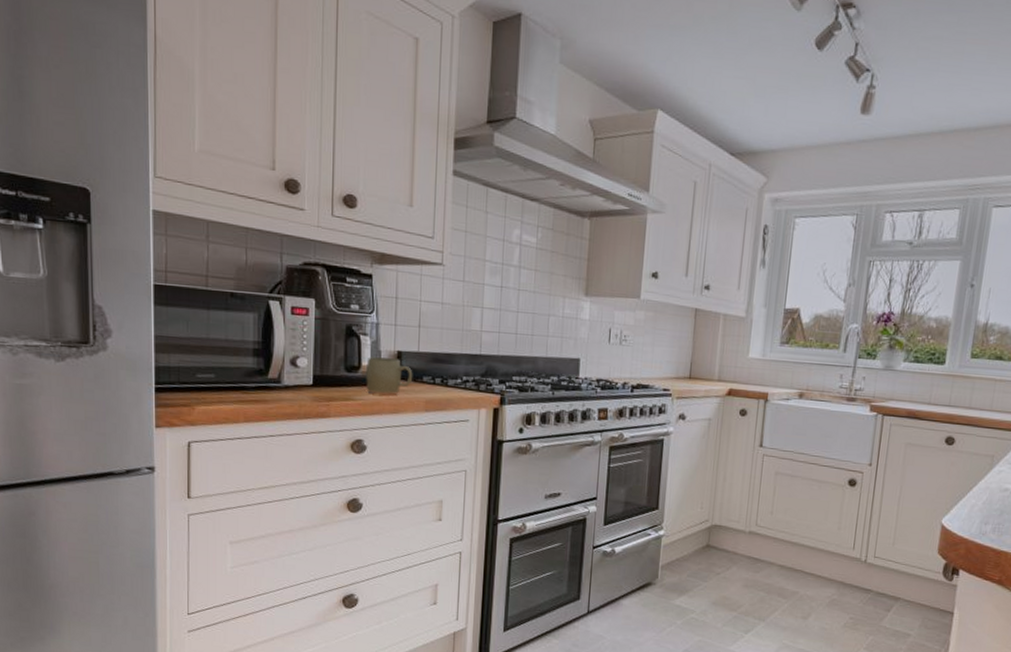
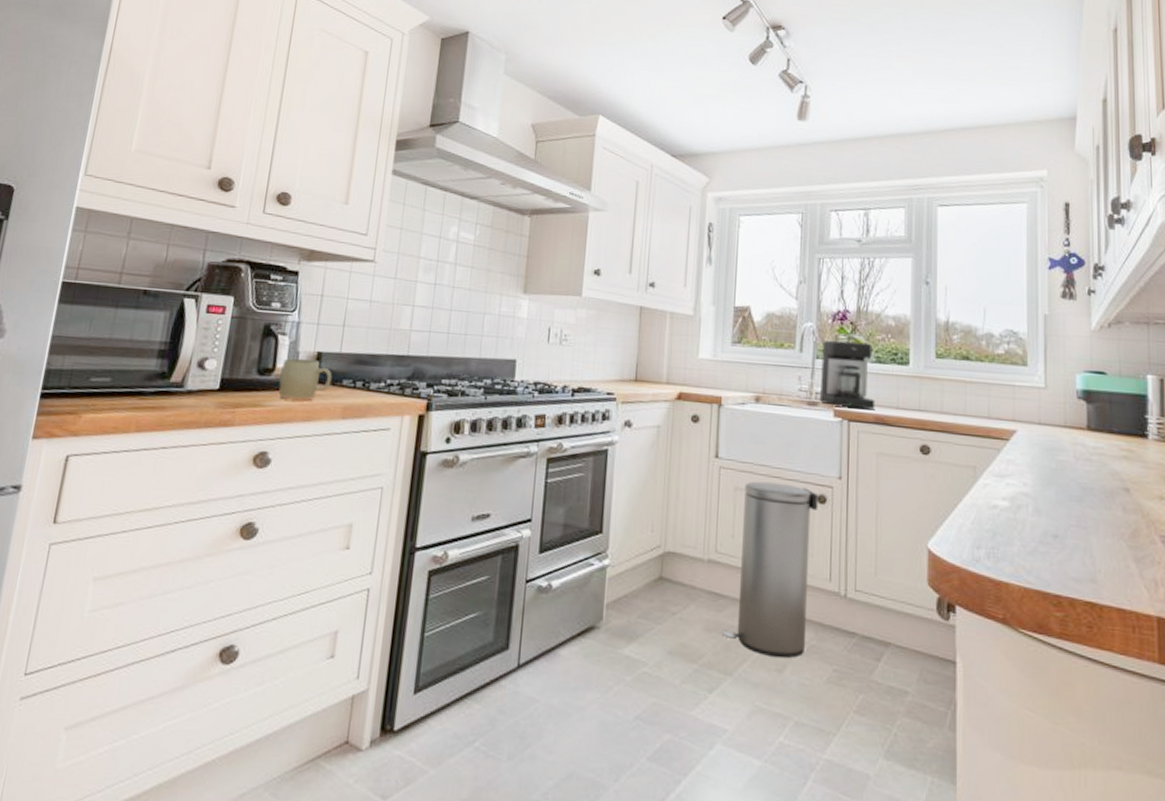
pedal bin: none [758,467,850,608] -> present [721,481,819,658]
coffee maker: none [857,340,913,405] -> present [819,340,875,410]

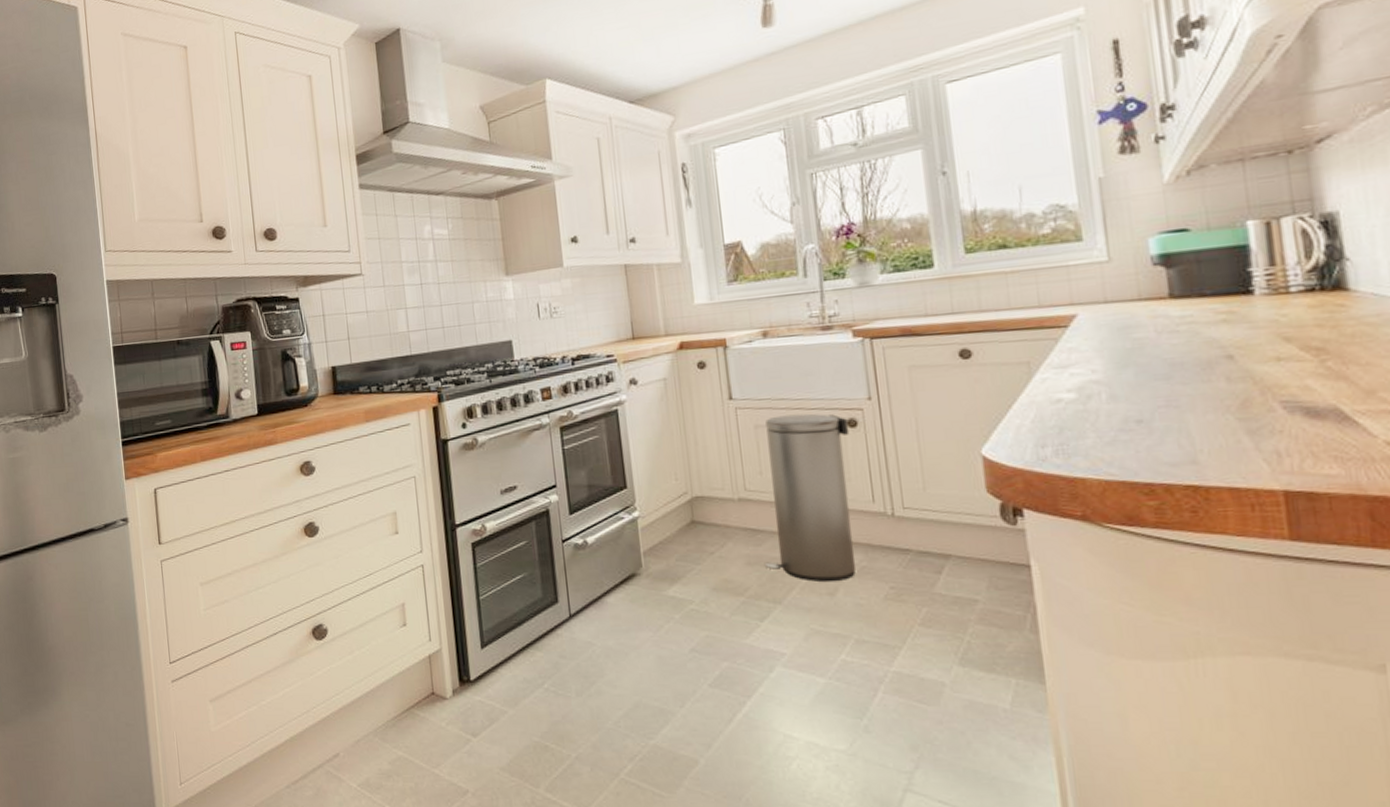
mug: present [278,357,332,400] -> none [304,373,350,413]
coffee maker: present [819,340,875,410] -> none [828,252,900,327]

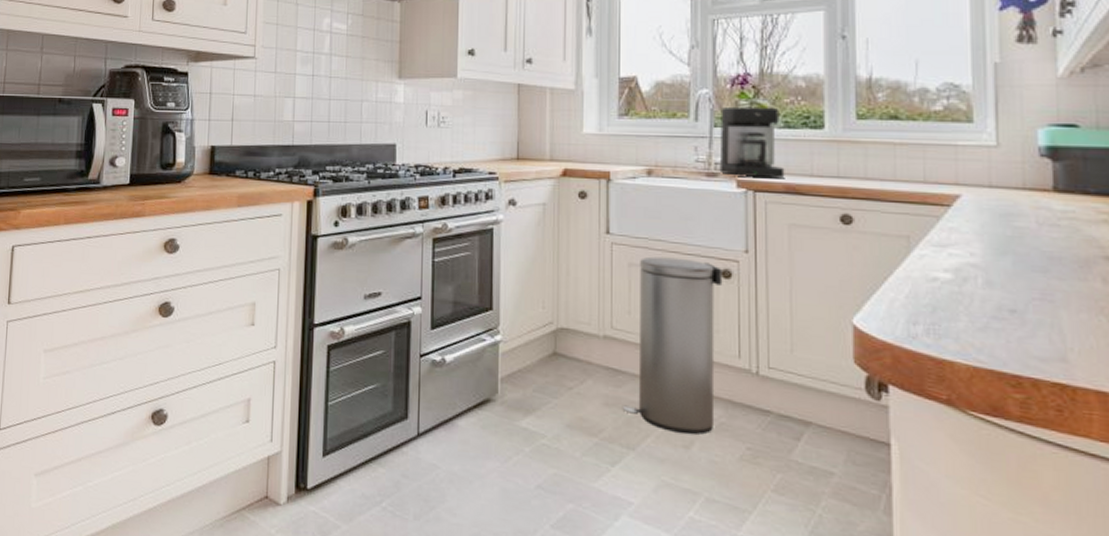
coffee maker: none [828,252,900,327] -> present [719,106,785,179]

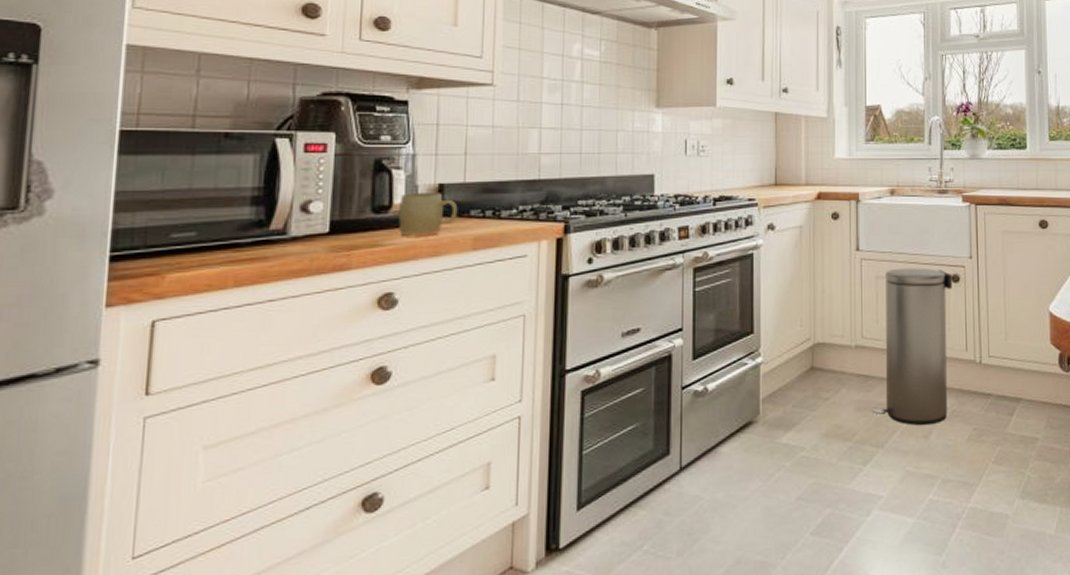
mug: none [180,152,226,191] -> present [398,191,458,235]
coffee maker: present [719,106,785,179] -> none [948,131,999,193]

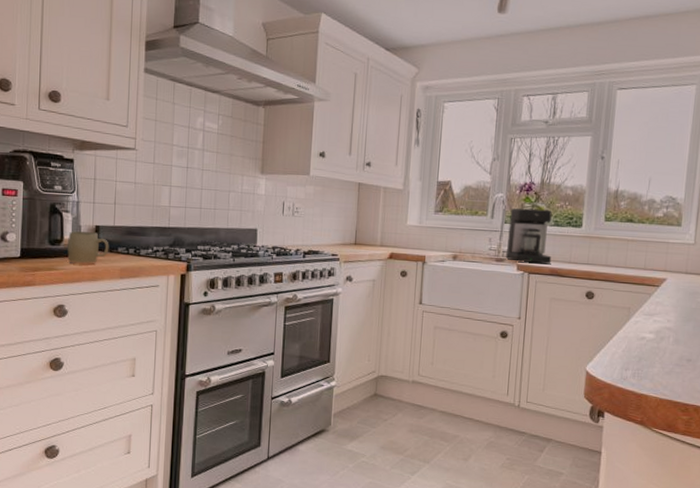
pedal bin: present [872,268,953,425] -> none [422,321,502,450]
coffee maker: none [948,131,999,193] -> present [505,207,552,264]

